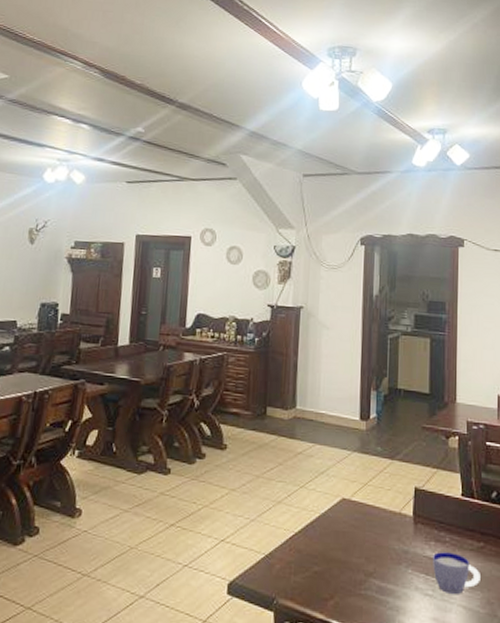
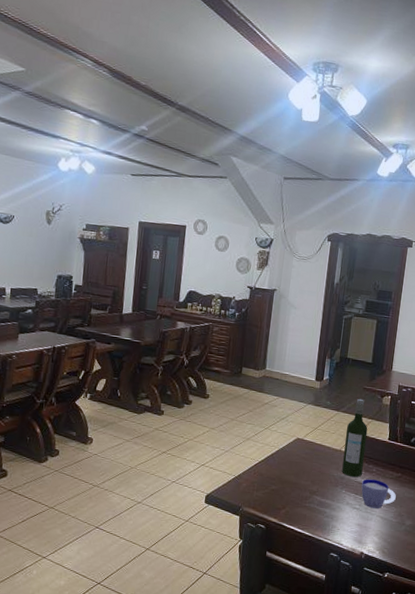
wine bottle: none [404,441,433,550] -> present [342,398,368,477]

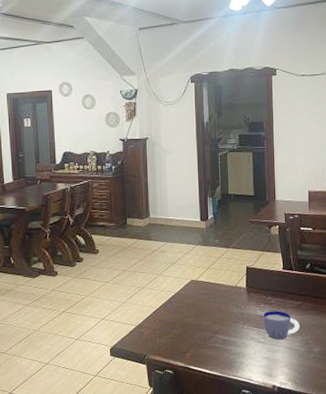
wine bottle: present [342,398,368,477] -> none [238,232,262,311]

